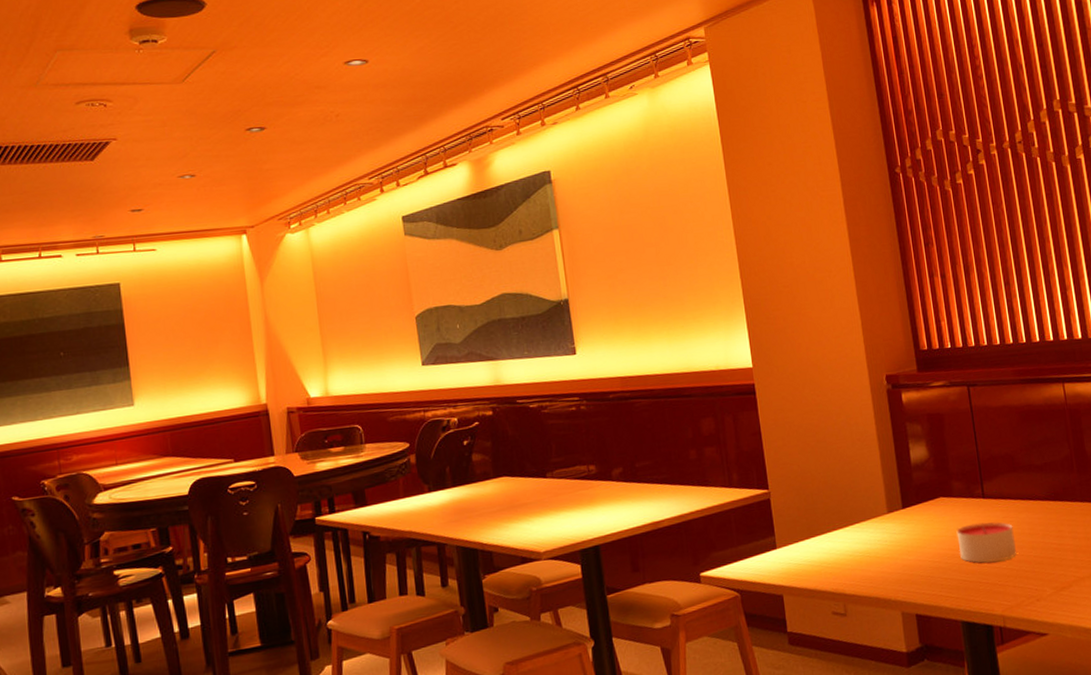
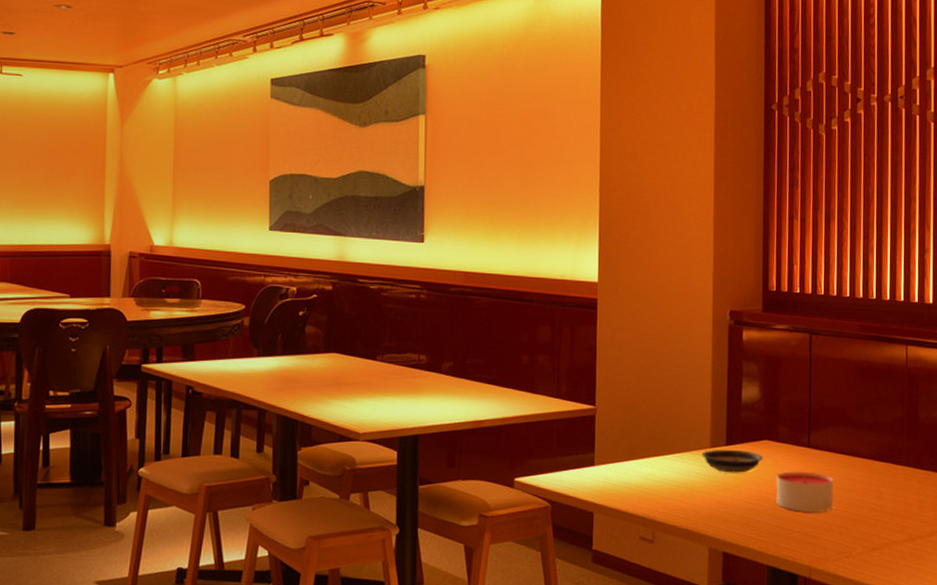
saucer: none [880,510,941,536] -> present [701,449,764,473]

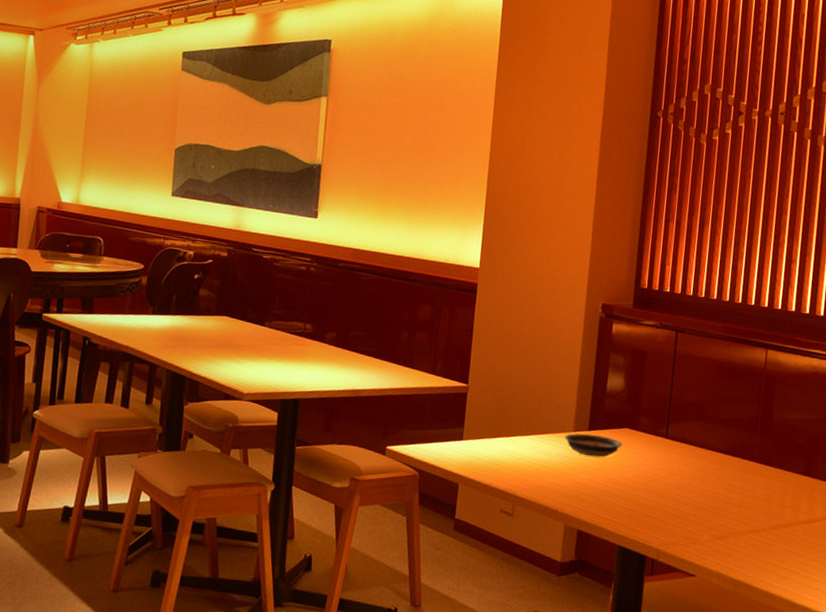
candle: present [775,471,834,512] -> none [631,459,687,499]

